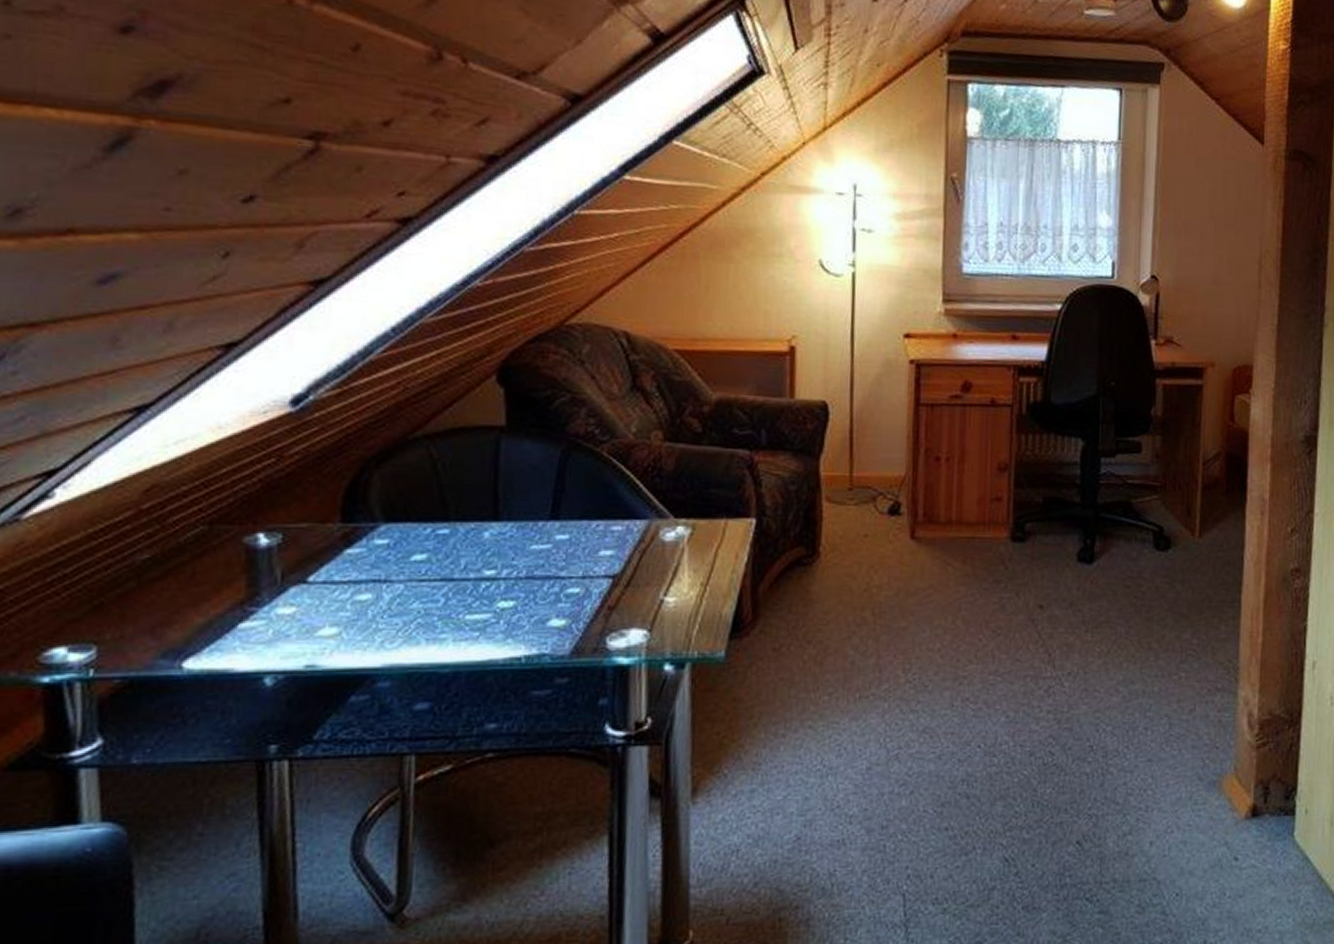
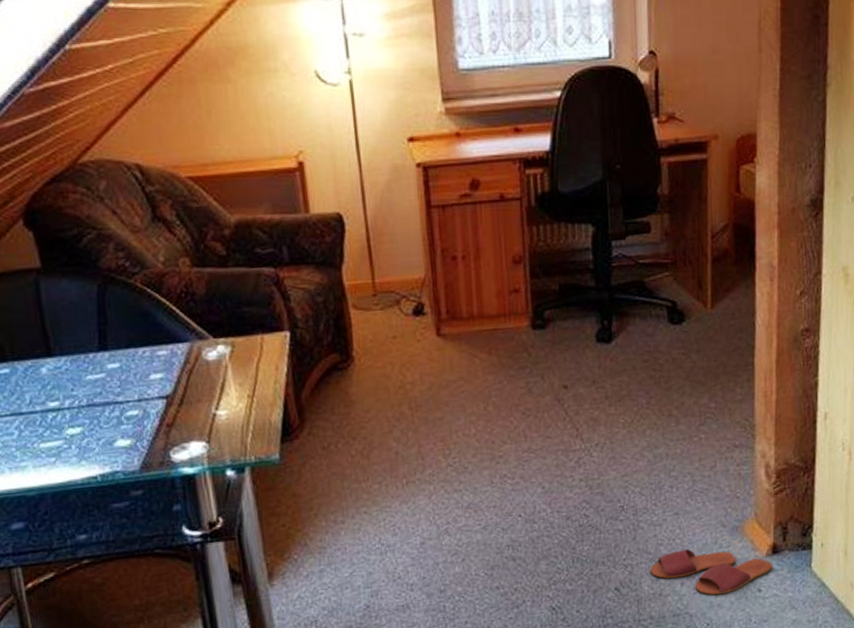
slippers: none [1116,803,1252,860] -> present [650,549,773,595]

